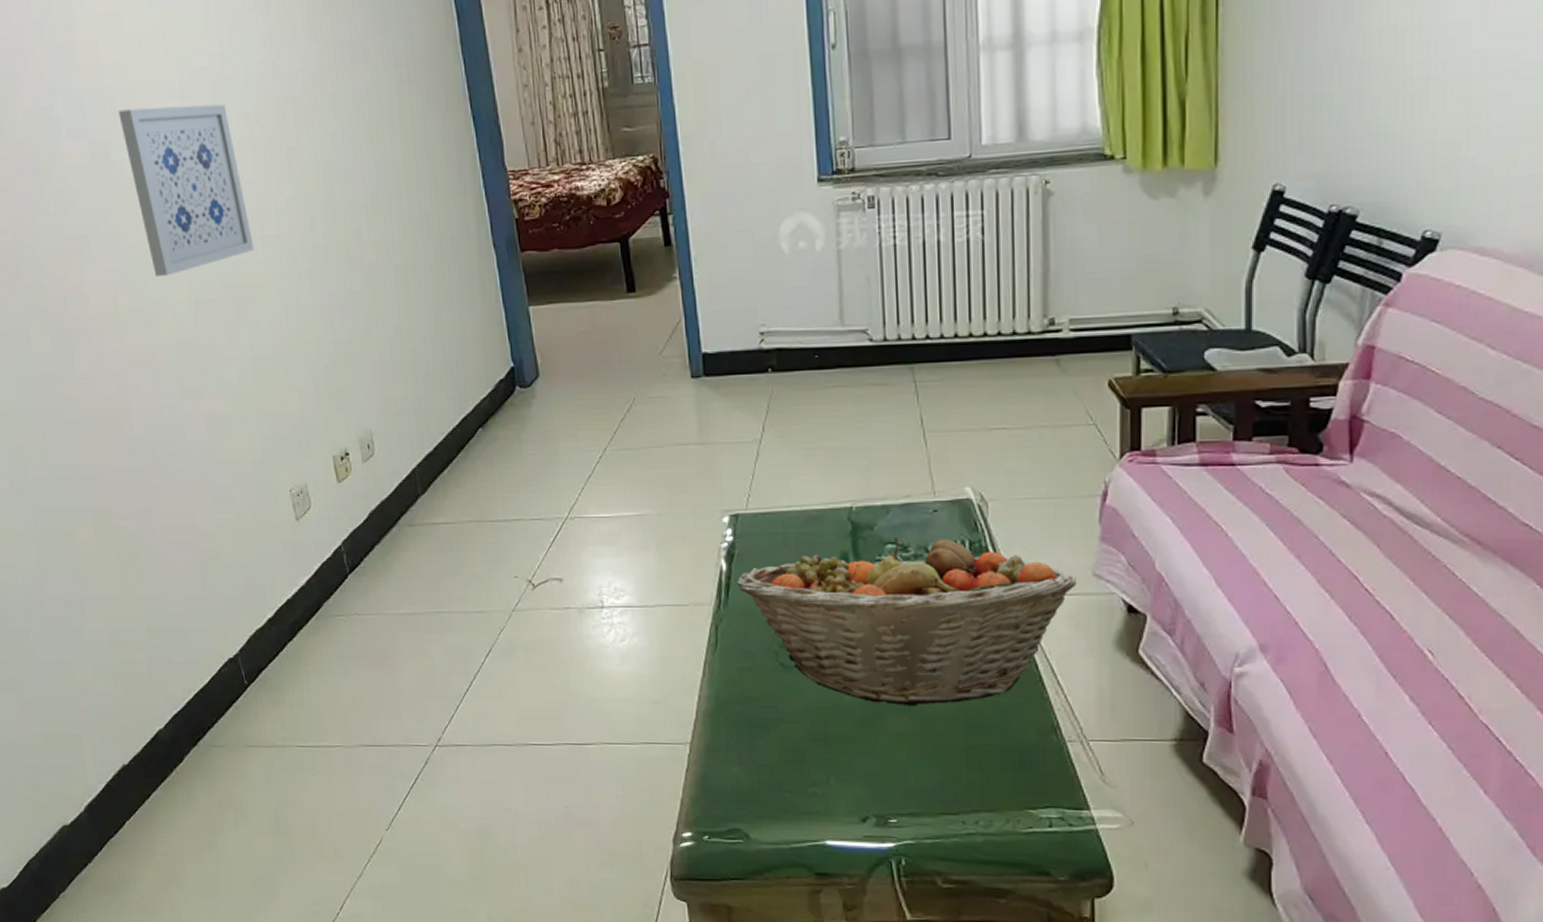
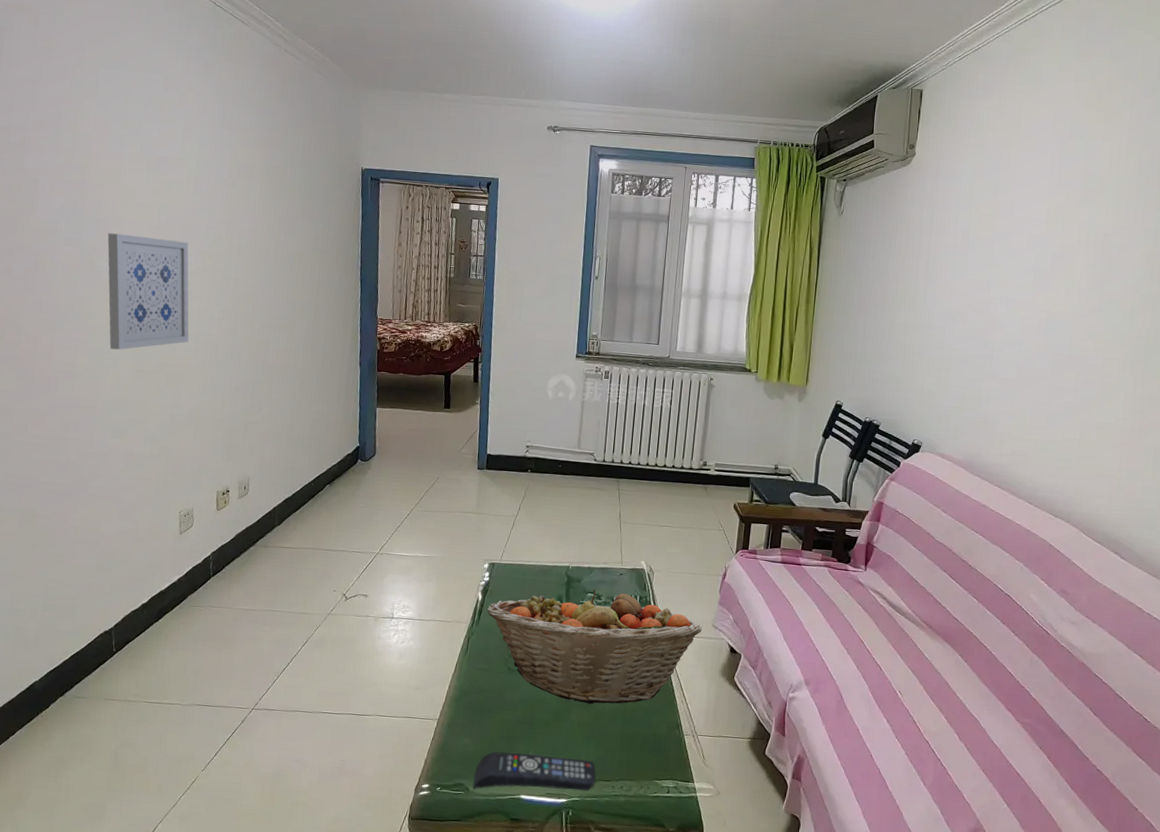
remote control: none [754,781,937,834] -> present [473,751,597,791]

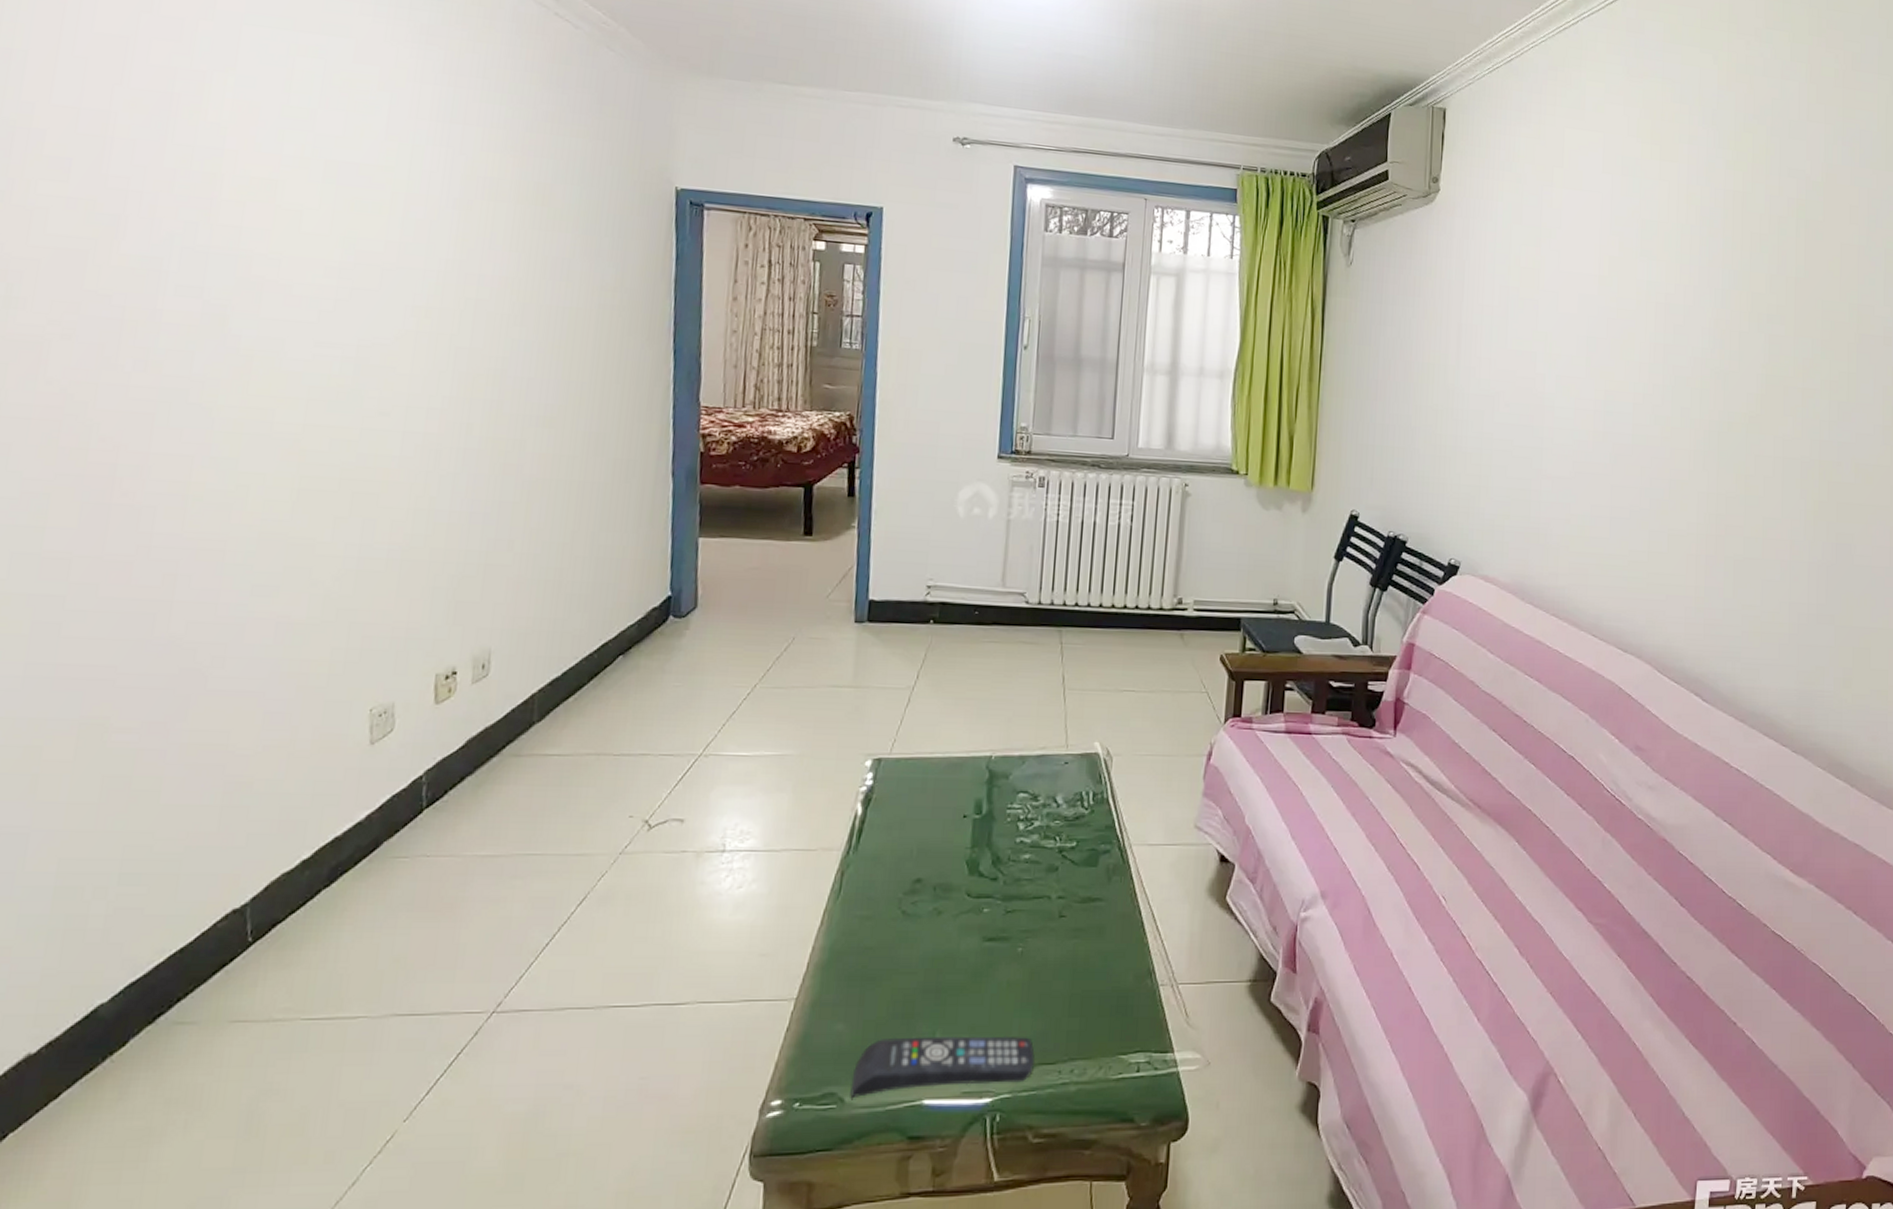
wall art: present [107,233,189,350] -> none [251,276,393,459]
fruit basket: present [486,588,702,705] -> none [869,786,1181,954]

